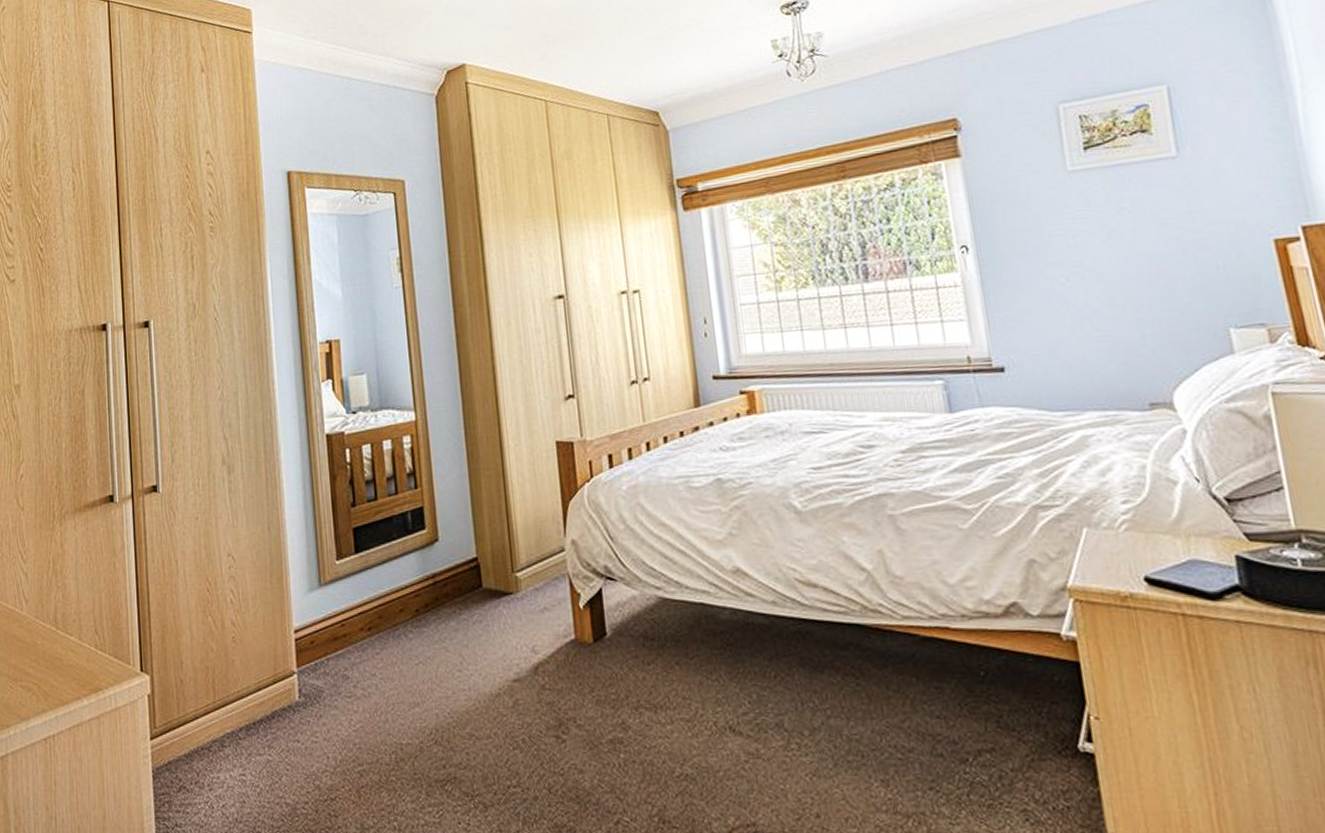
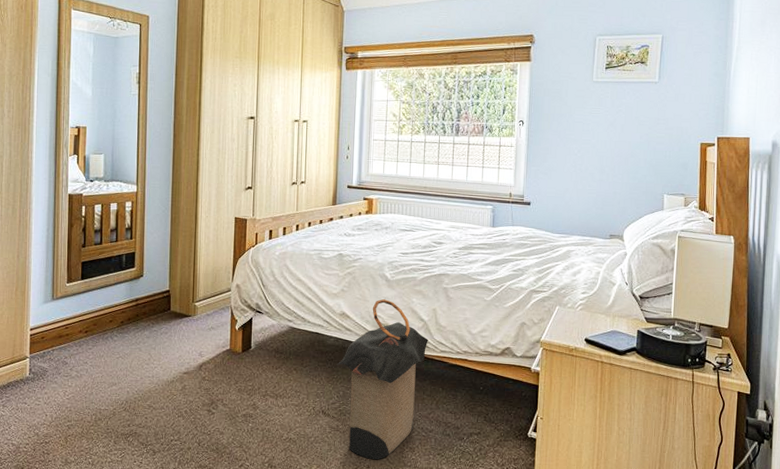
laundry hamper: none [740,541,881,804] -> present [337,298,428,460]

